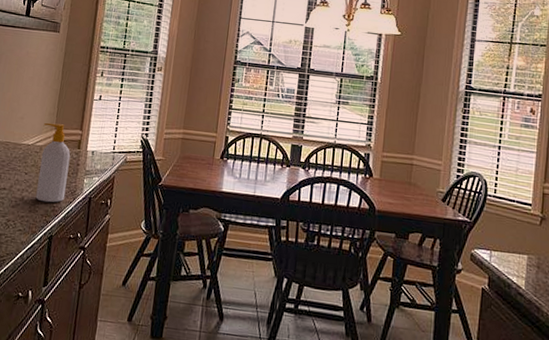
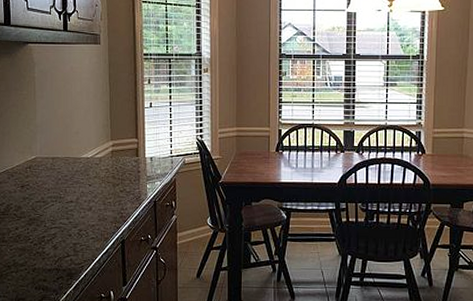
soap bottle: present [35,122,71,203] -> none [99,134,131,210]

